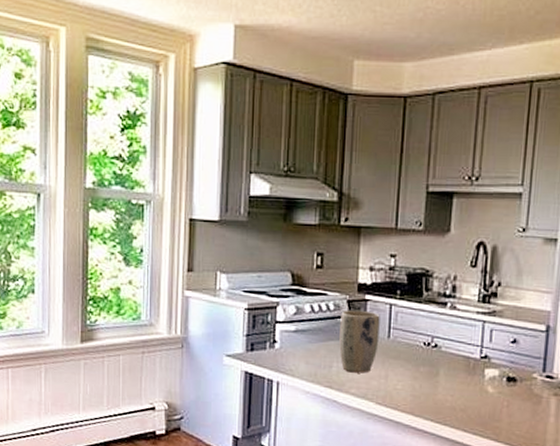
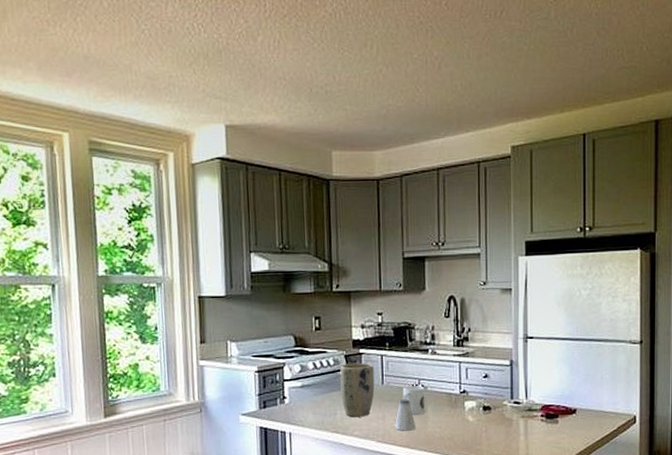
saltshaker: none [399,358,423,396] -> present [395,399,415,431]
mug: none [411,342,438,379] -> present [402,385,425,415]

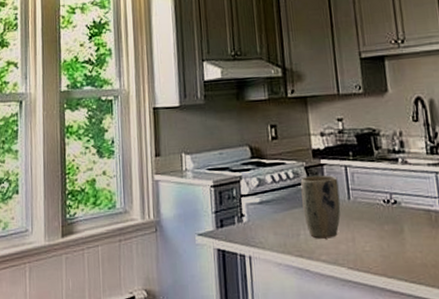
saltshaker: present [395,399,415,431] -> none [367,217,392,256]
mug: present [402,385,425,415] -> none [372,200,401,237]

